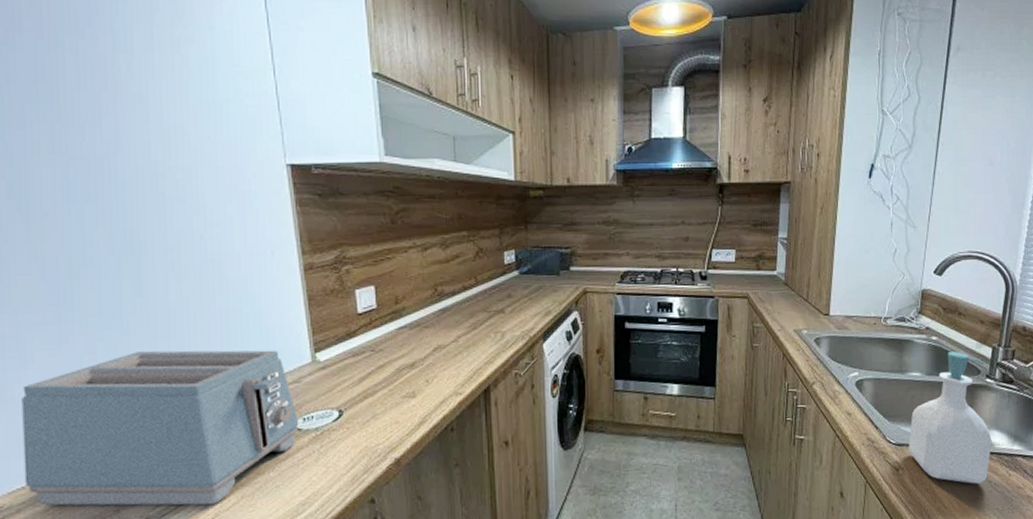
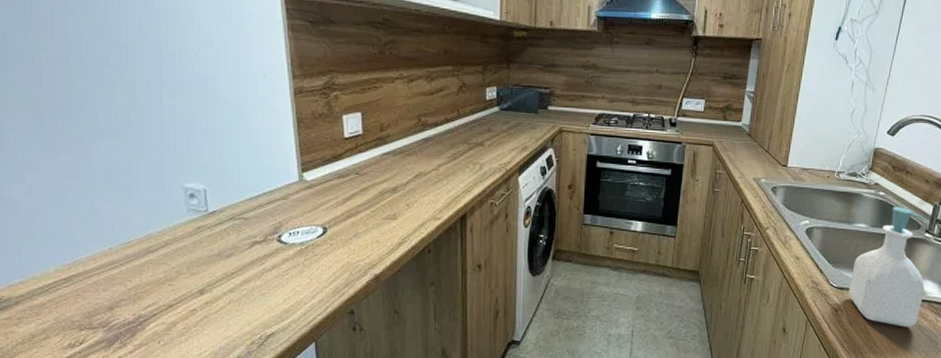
toaster: present [22,350,299,506] -> none [19,161,285,308]

